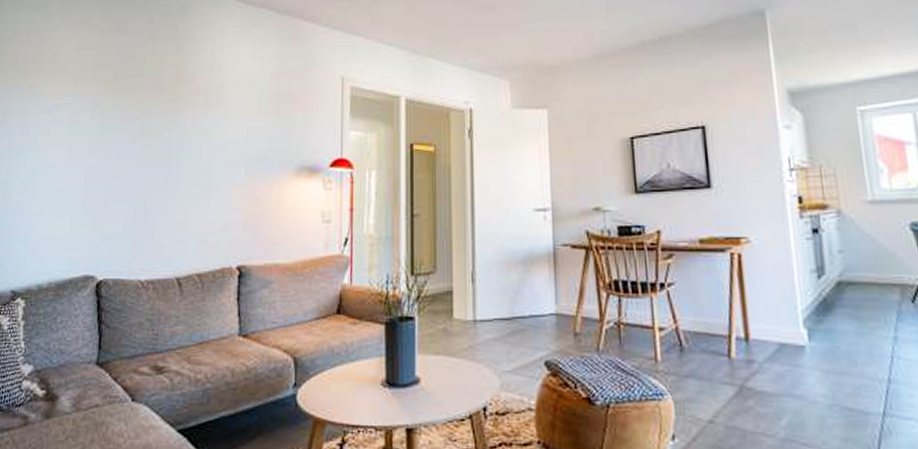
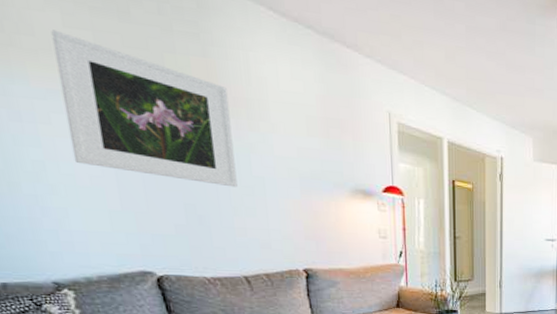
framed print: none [57,53,192,177] -> present [51,29,238,188]

